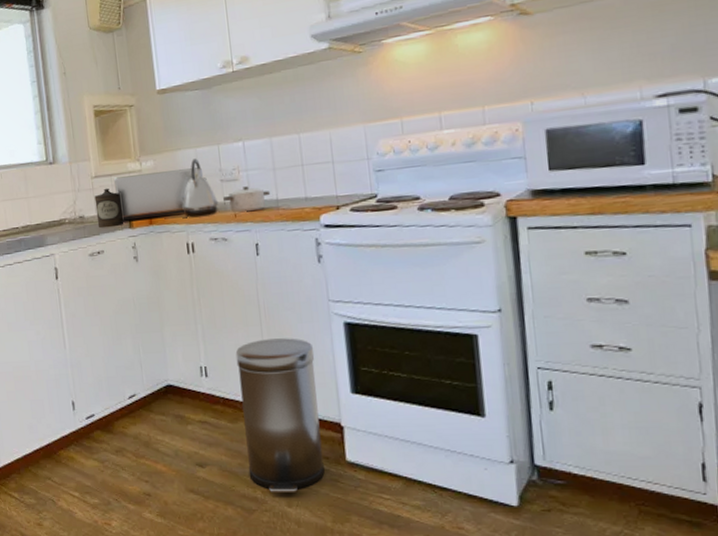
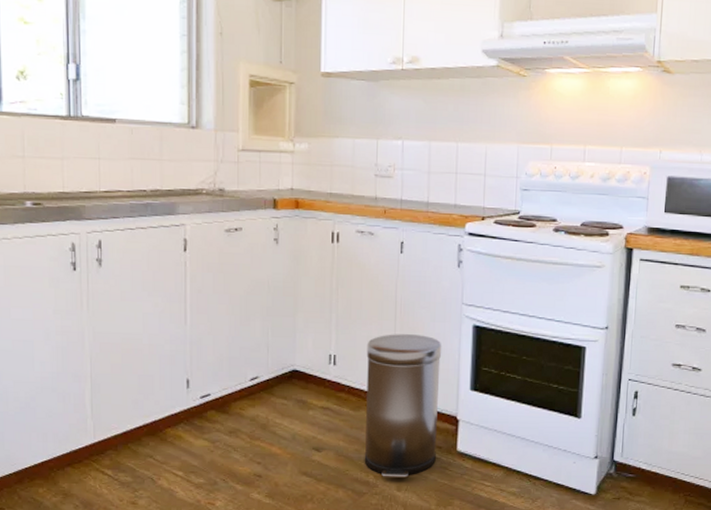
canister: present [94,188,125,229] -> none [238,163,269,206]
toaster: present [113,167,207,222] -> none [262,153,361,203]
kettle: present [182,158,219,218] -> none [332,149,370,209]
cooking pot: present [223,186,271,213] -> none [375,185,422,210]

